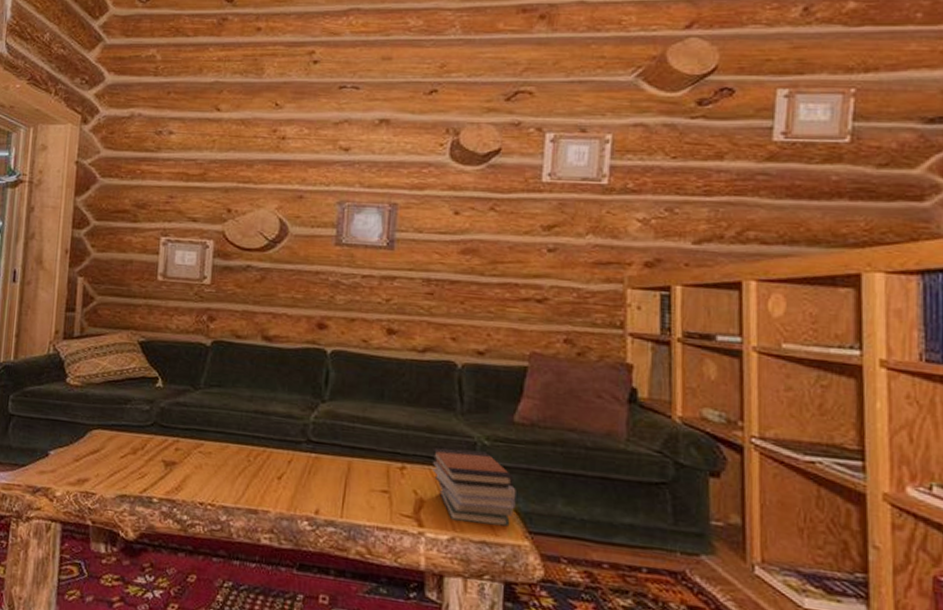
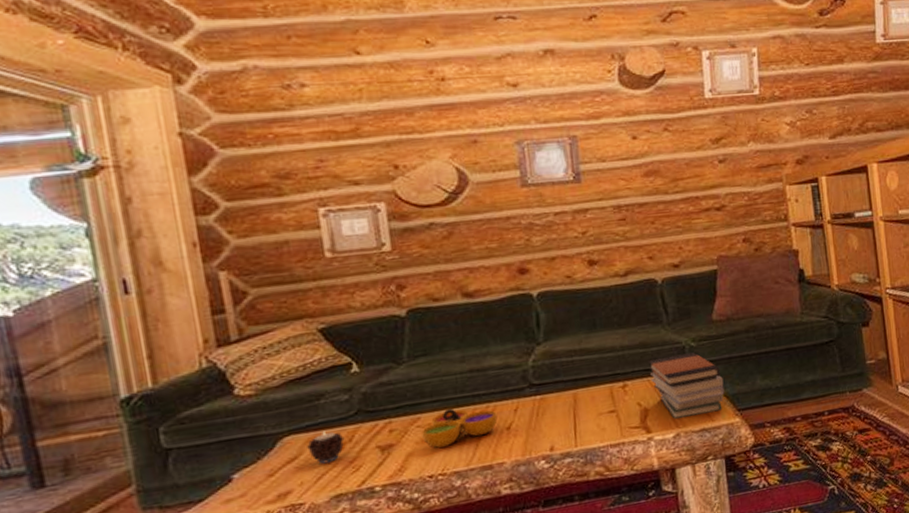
candle: none [108,433,139,464] -> present [307,431,345,464]
decorative bowl: none [201,442,271,480] -> present [421,408,498,449]

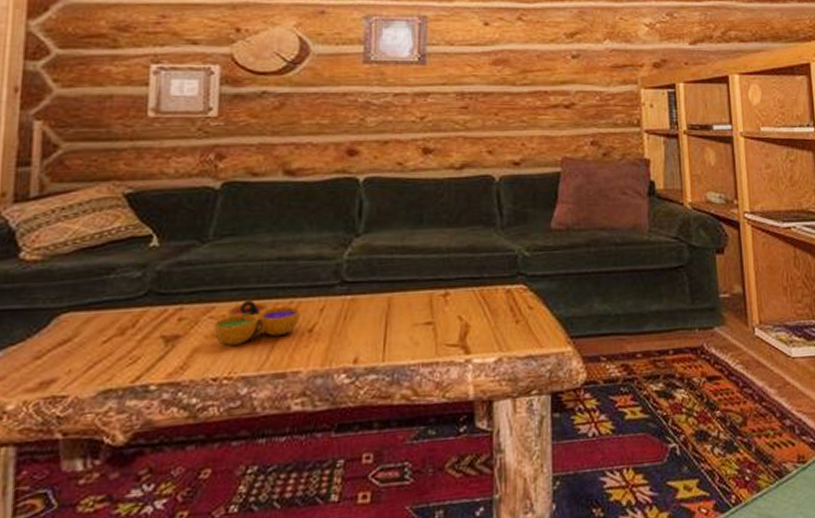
candle: present [307,431,345,464] -> none [84,311,128,351]
book stack: present [648,352,725,420] -> none [475,263,557,341]

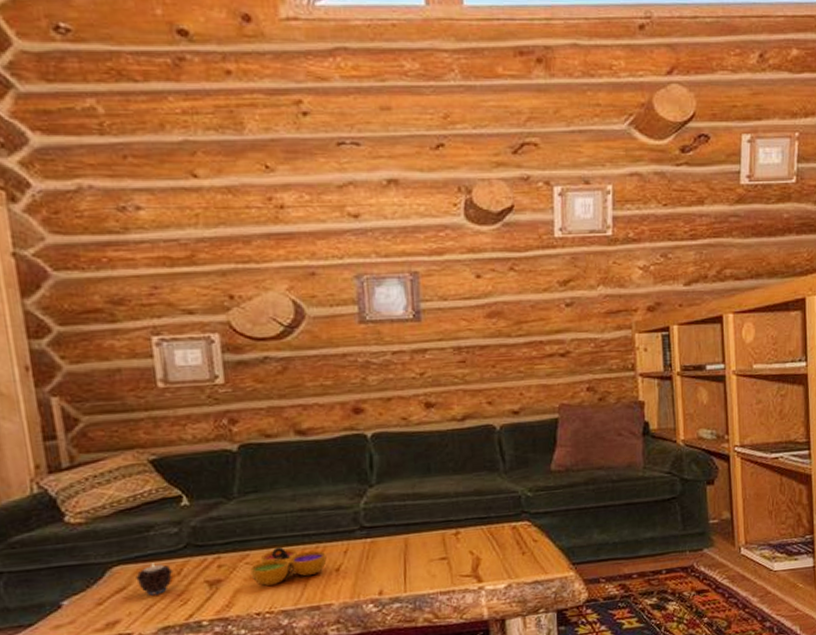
candle: none [84,311,128,351] -> present [136,562,173,596]

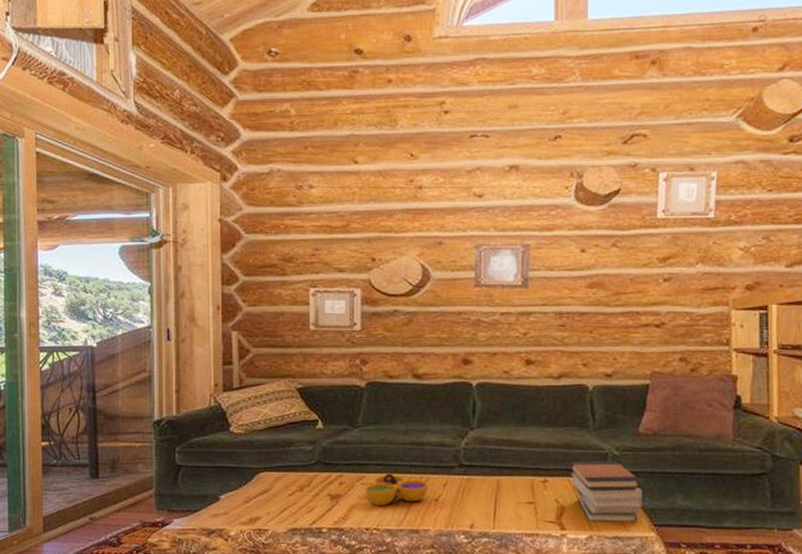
candle: present [136,562,173,596] -> none [276,473,305,501]
book stack: none [482,502,560,570] -> present [570,460,643,523]

